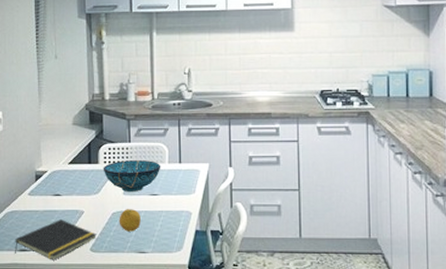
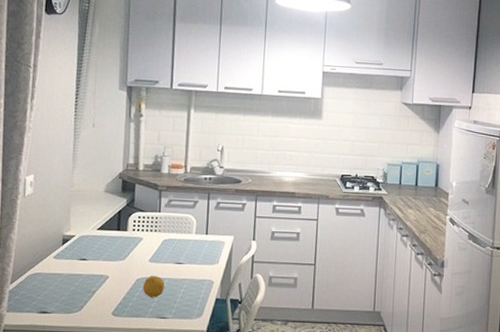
notepad: present [15,219,97,261] -> none [35,283,120,323]
decorative bowl: present [103,160,161,193] -> none [131,229,188,261]

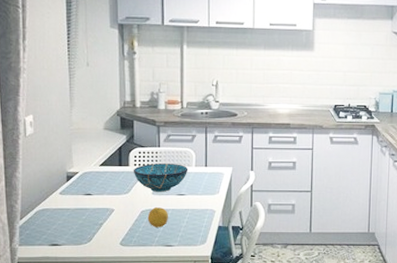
decorative bowl: none [131,229,188,261] -> present [133,163,188,193]

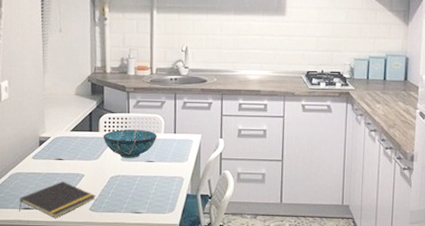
notepad: none [46,217,126,254] -> present [19,181,96,218]
fruit: present [147,207,168,228] -> none [116,174,137,194]

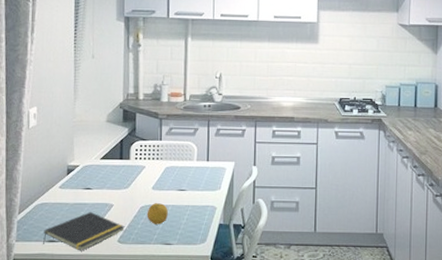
decorative bowl: present [103,129,157,159] -> none [134,157,190,188]
fruit: none [116,174,137,194] -> present [146,203,168,225]

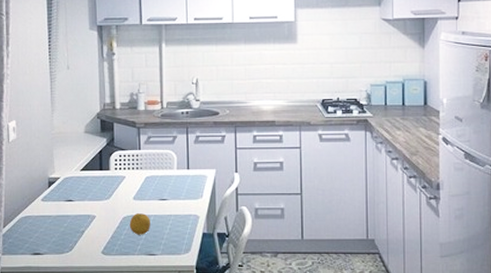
notepad: present [43,212,125,251] -> none [29,224,108,263]

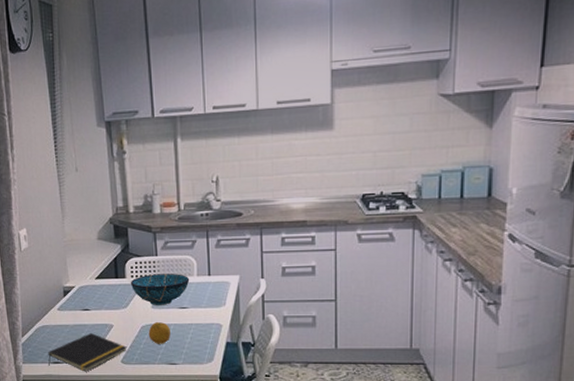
notepad: none [29,224,108,263] -> present [48,333,127,372]
decorative bowl: none [114,167,170,198] -> present [130,274,190,306]

